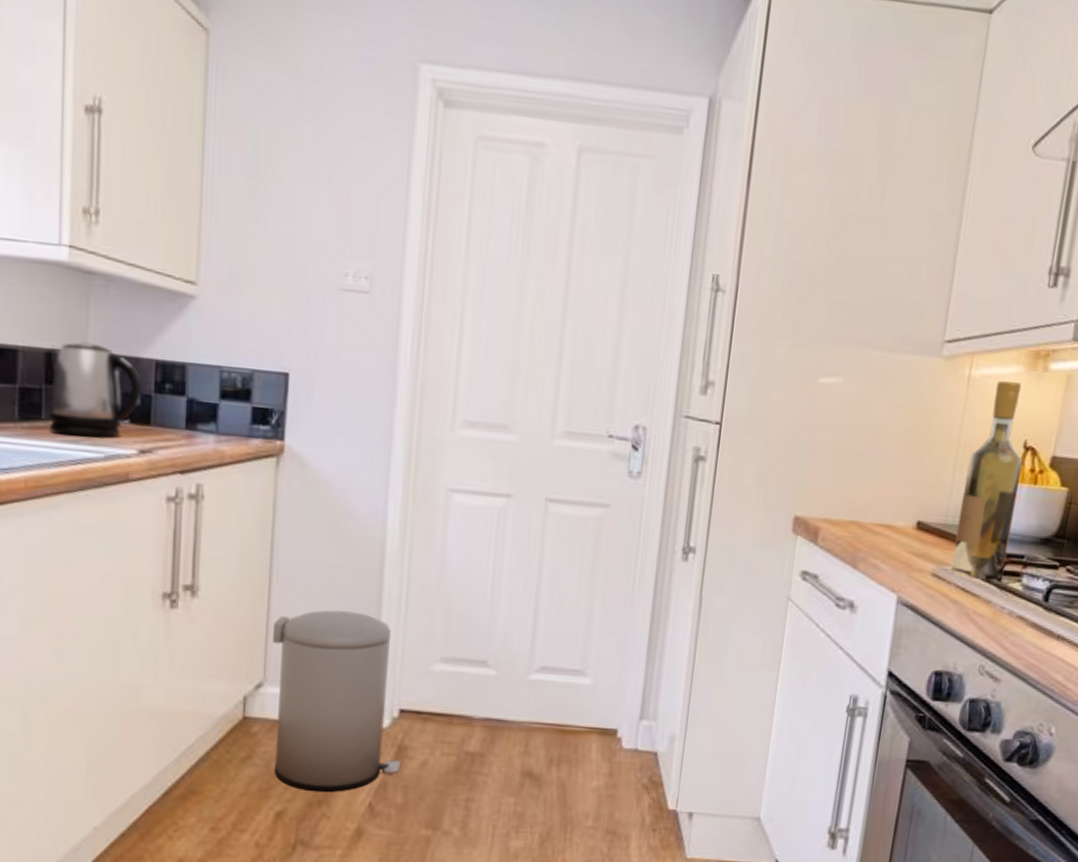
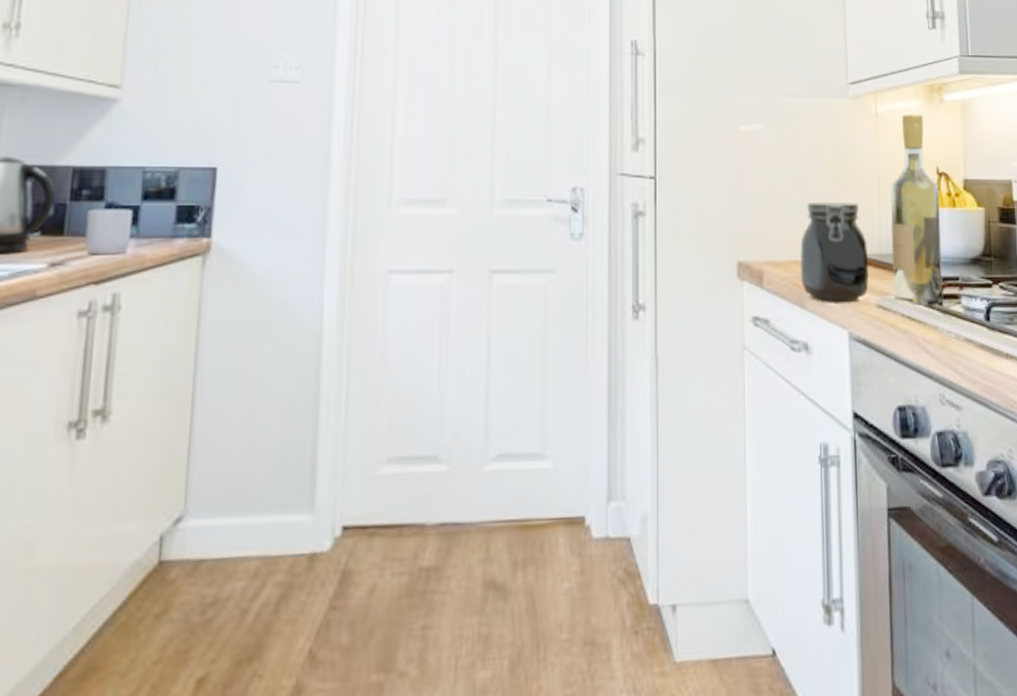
mug: none [169,402,212,449] -> present [84,209,133,255]
pedal bin: present [272,610,402,792] -> none [194,417,346,645]
jar: none [856,464,934,568] -> present [799,201,869,303]

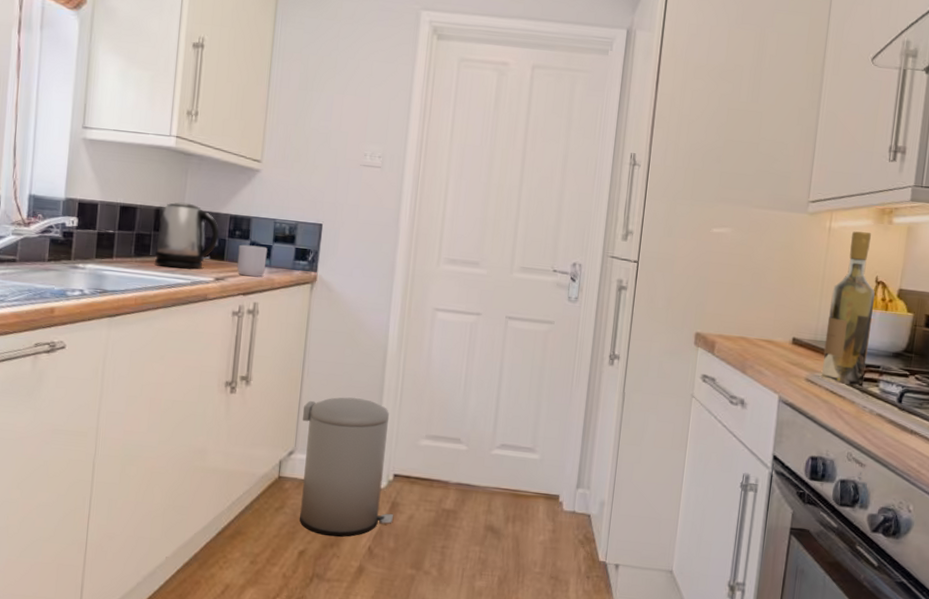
pedal bin: none [194,417,346,645] -> present [300,397,394,537]
jar: present [799,201,869,303] -> none [744,293,806,374]

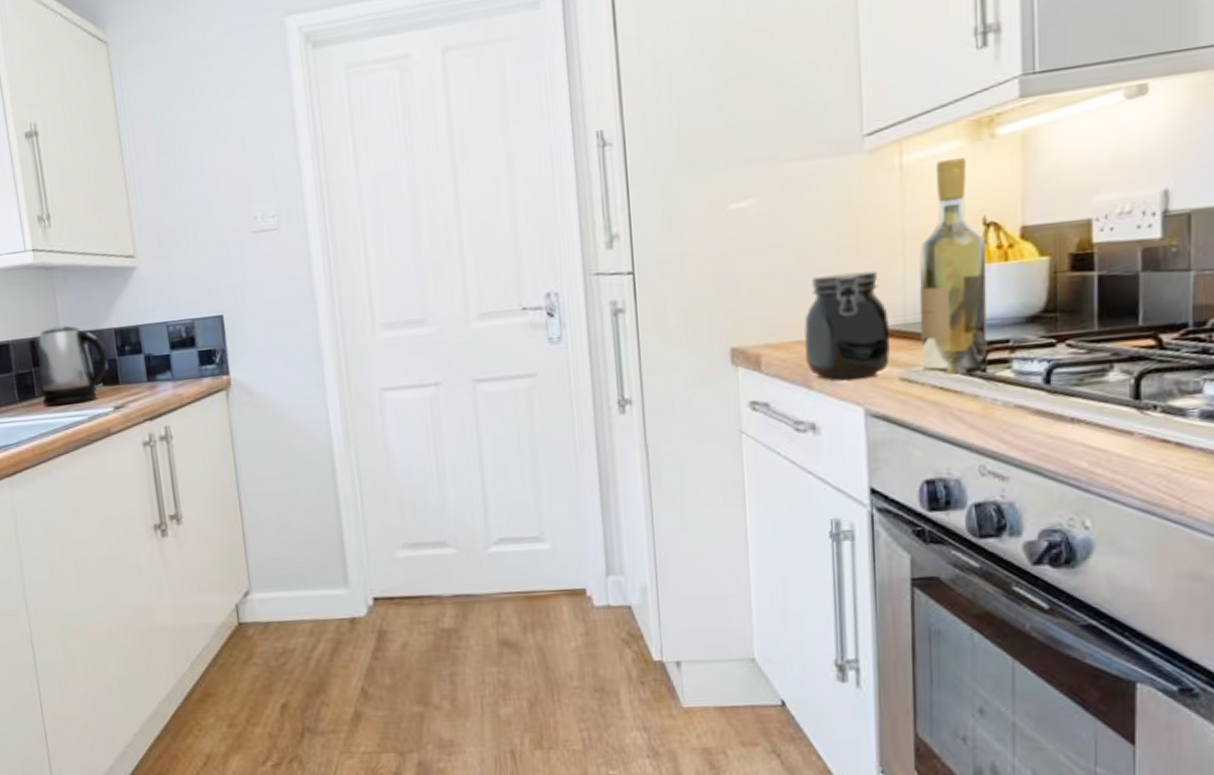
mug: present [236,244,268,277] -> none [132,357,169,398]
pedal bin: present [300,397,394,537] -> none [248,515,384,682]
jar: none [744,293,806,374] -> present [803,270,890,380]

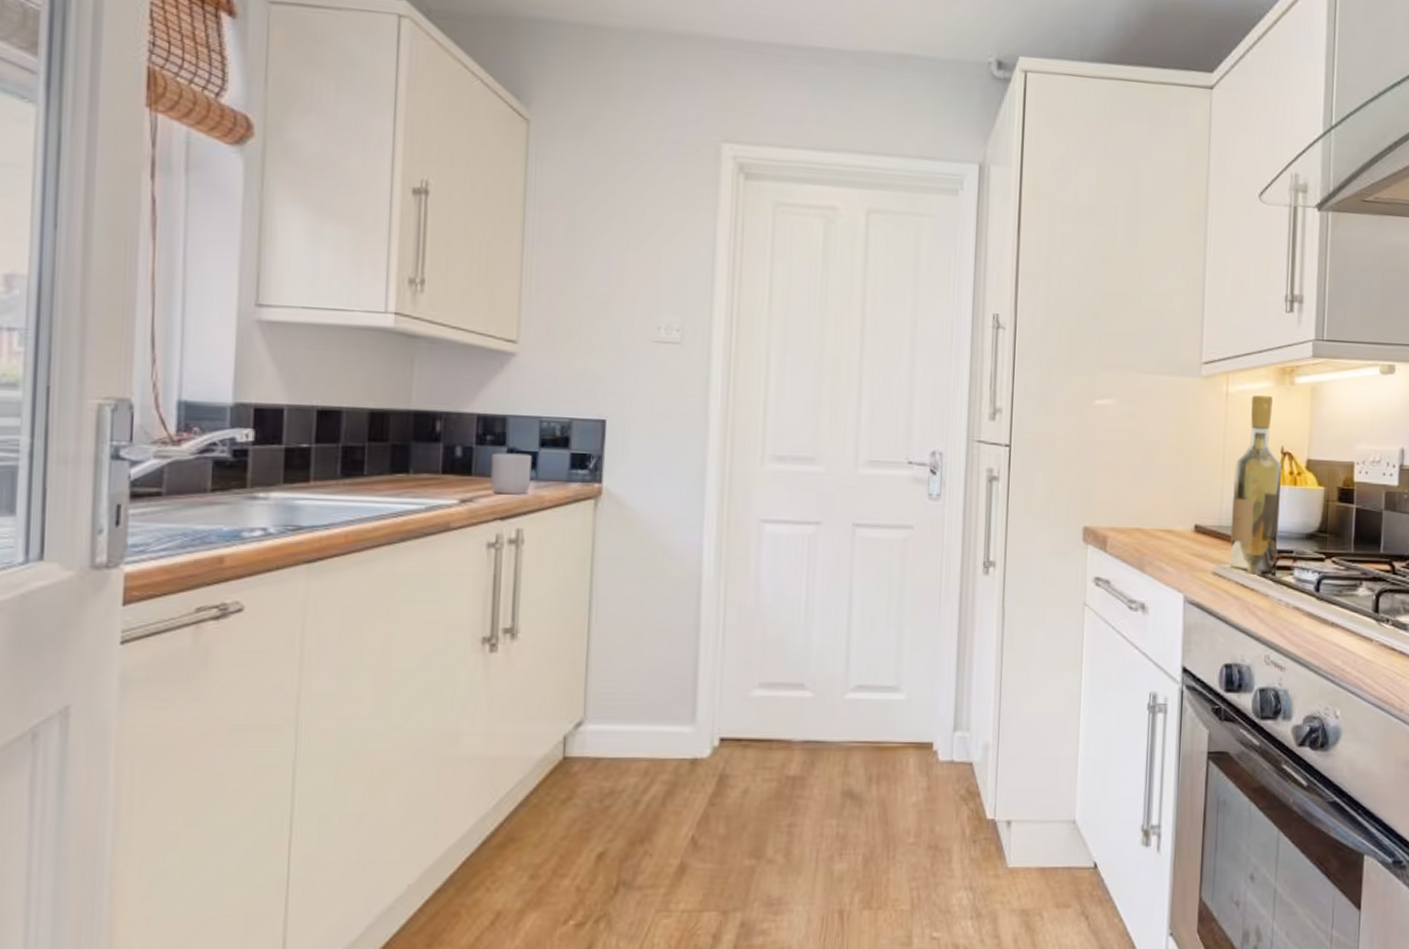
kettle: present [32,325,108,406] -> none [372,400,463,490]
mug: none [132,357,169,398] -> present [490,453,532,495]
jar: present [803,270,890,380] -> none [1141,474,1209,569]

